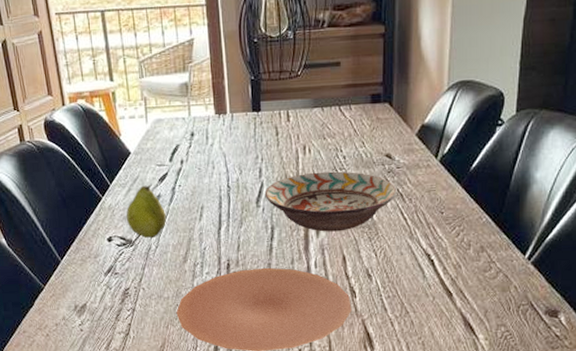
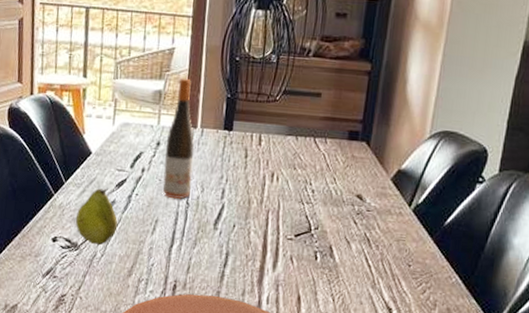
wine bottle: none [199,66,230,185] -> present [162,78,194,200]
decorative bowl: present [264,171,397,232] -> none [224,202,364,269]

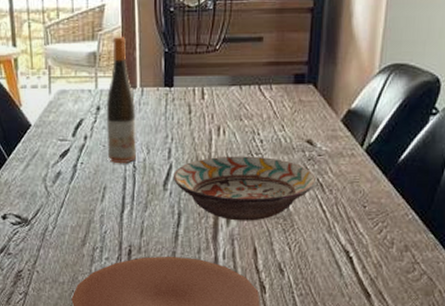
fruit: present [75,188,118,246] -> none [23,160,66,219]
decorative bowl: none [224,202,364,269] -> present [173,156,317,221]

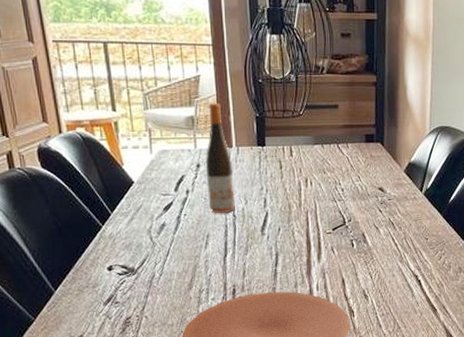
decorative bowl: present [173,156,317,221] -> none [269,202,389,257]

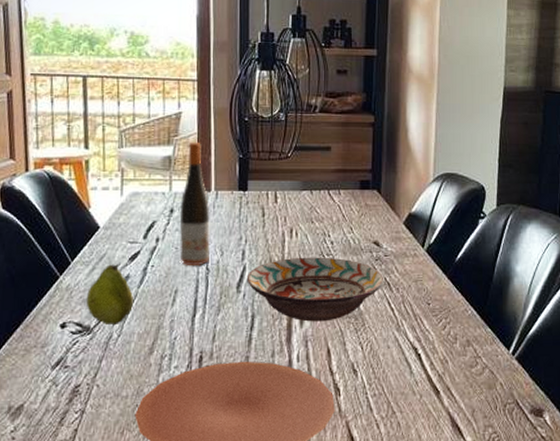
fruit: none [128,213,172,267] -> present [86,263,134,326]
decorative bowl: none [269,202,389,257] -> present [246,257,384,322]

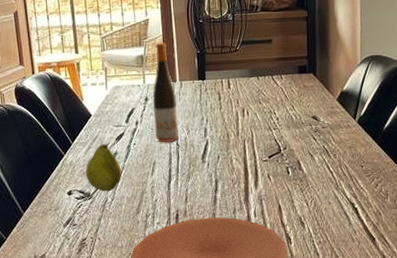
decorative bowl: present [246,257,384,322] -> none [209,131,323,184]

